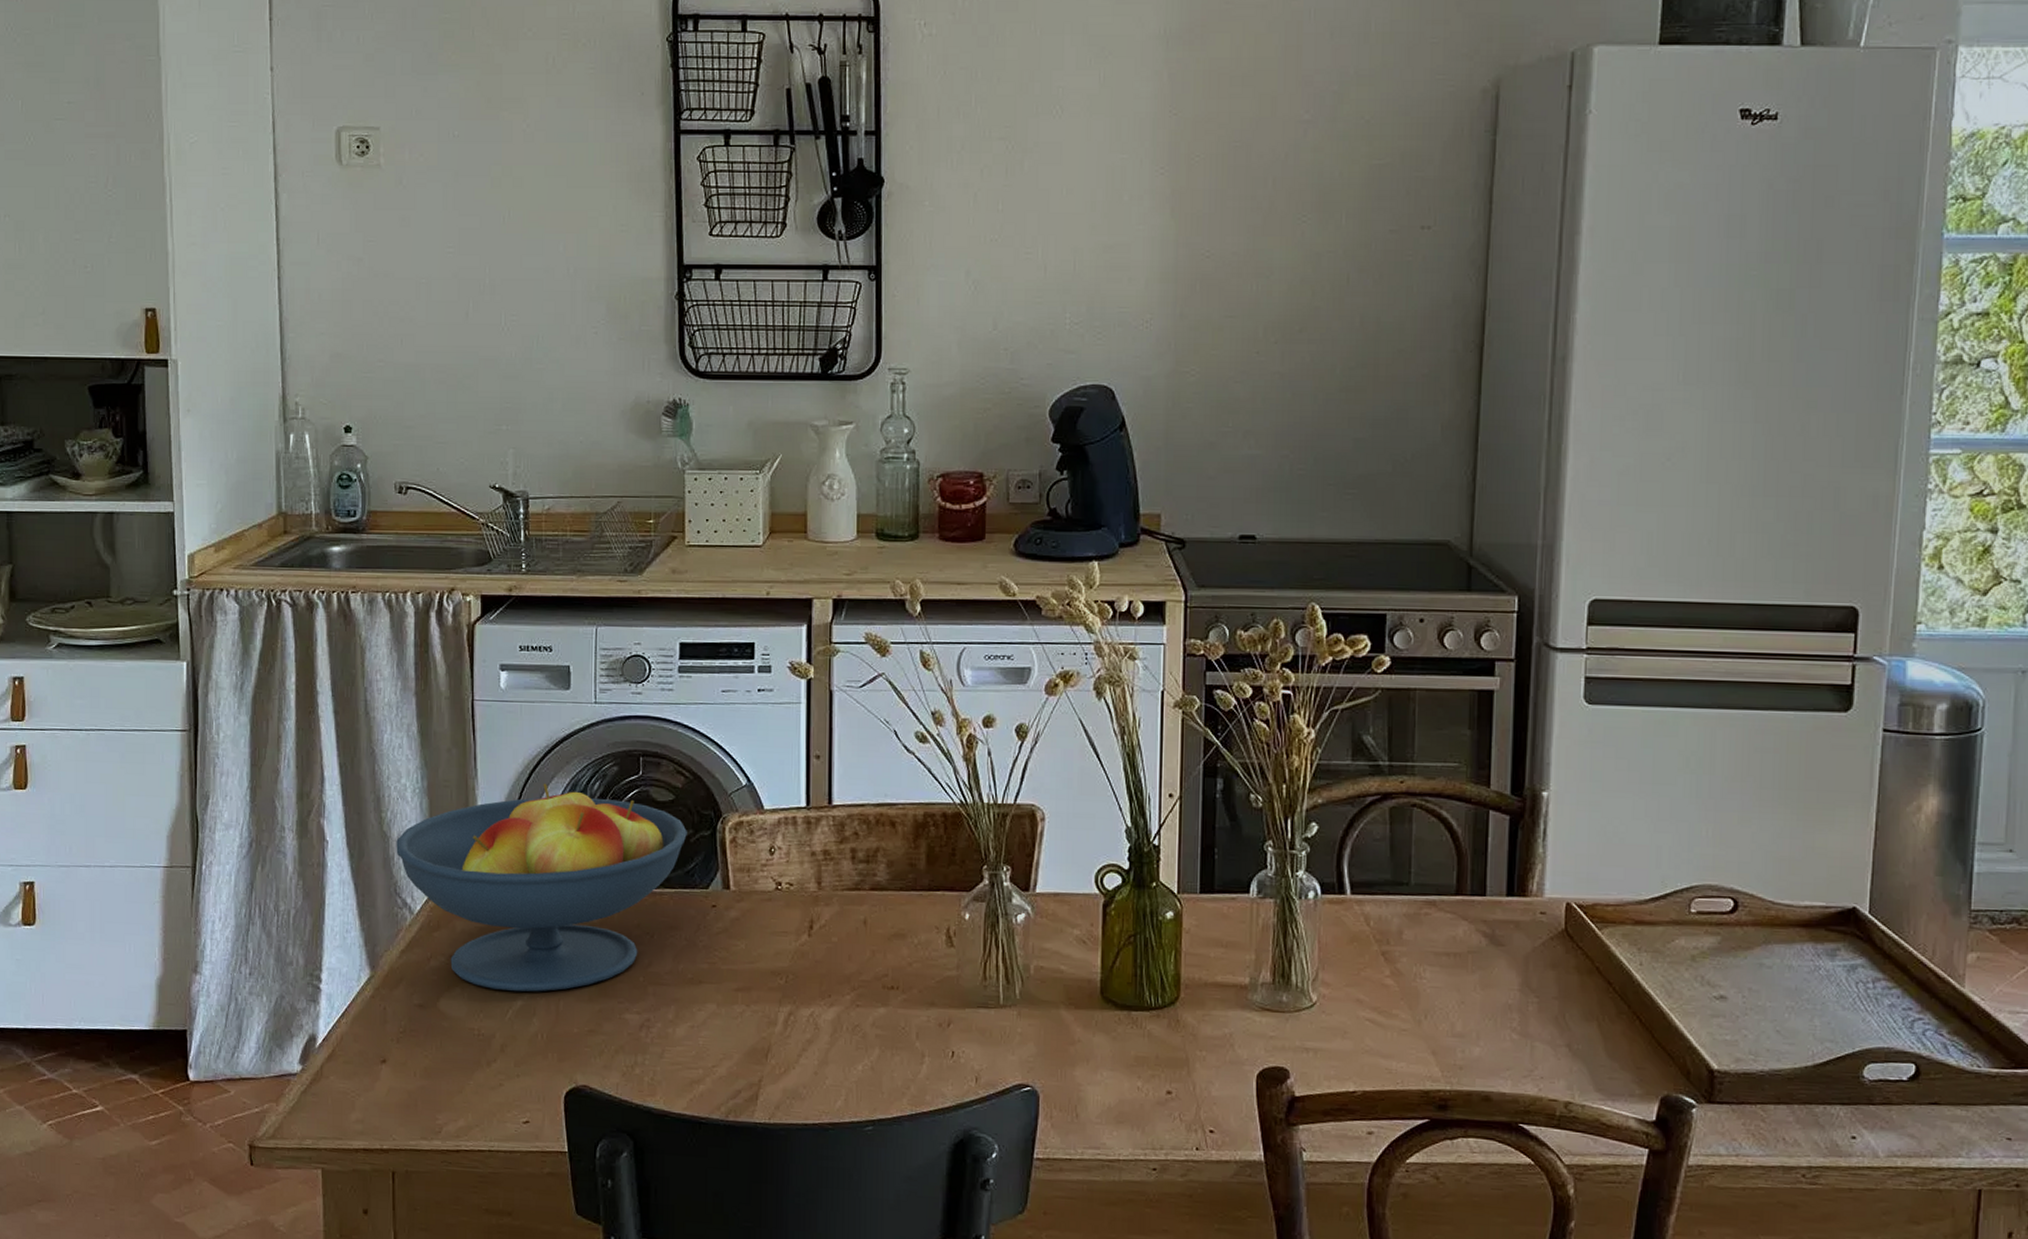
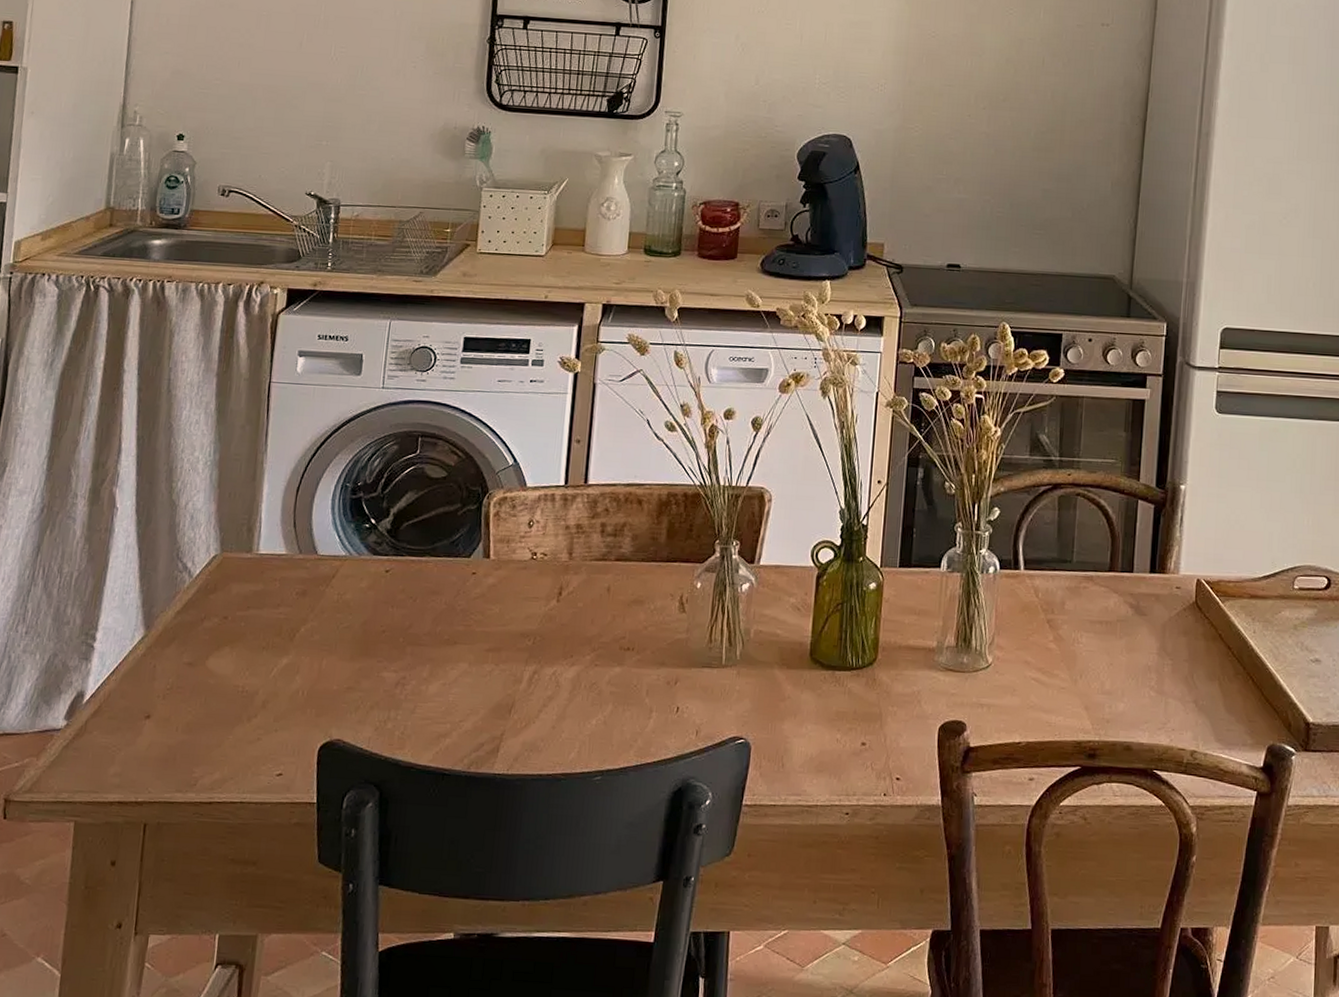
fruit bowl: present [396,783,687,992] -> none [182,458,456,652]

